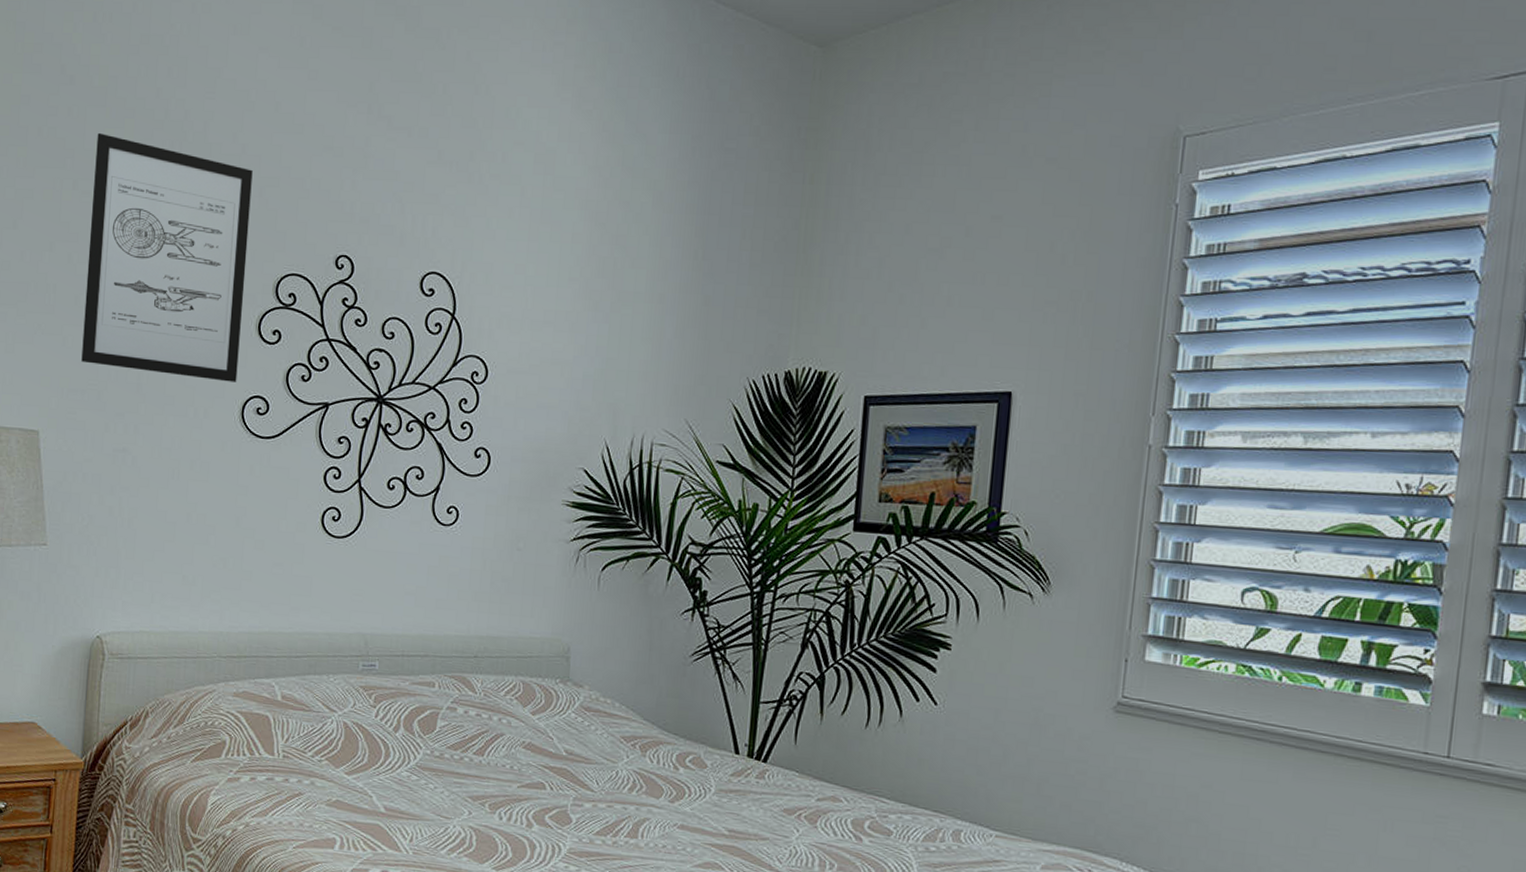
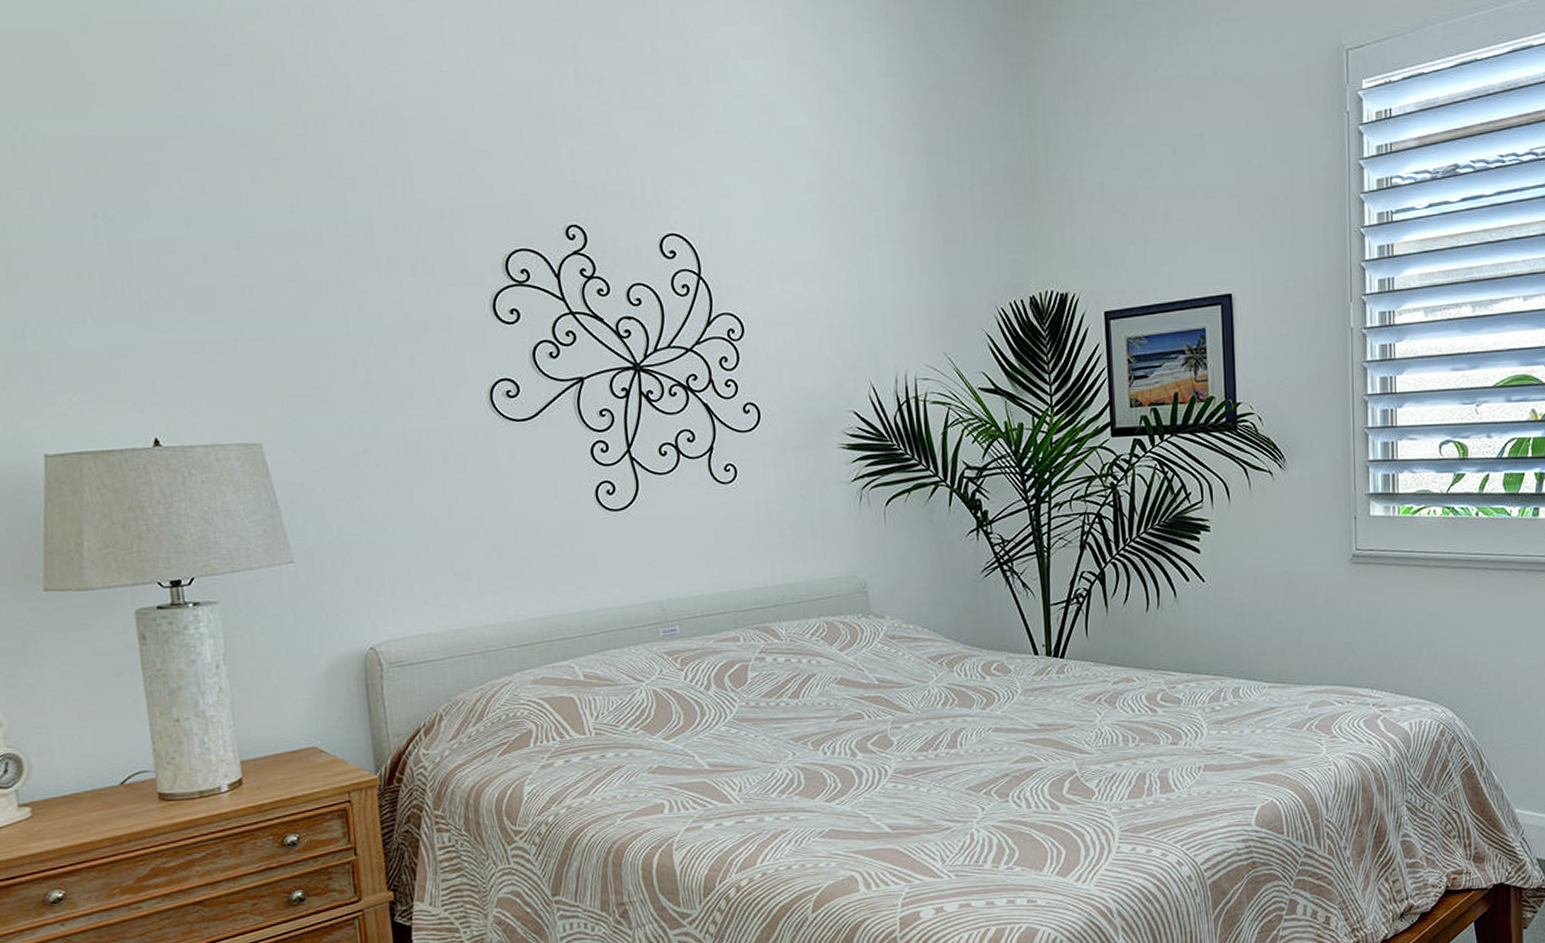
wall art: present [81,132,253,382] -> none [270,116,479,368]

